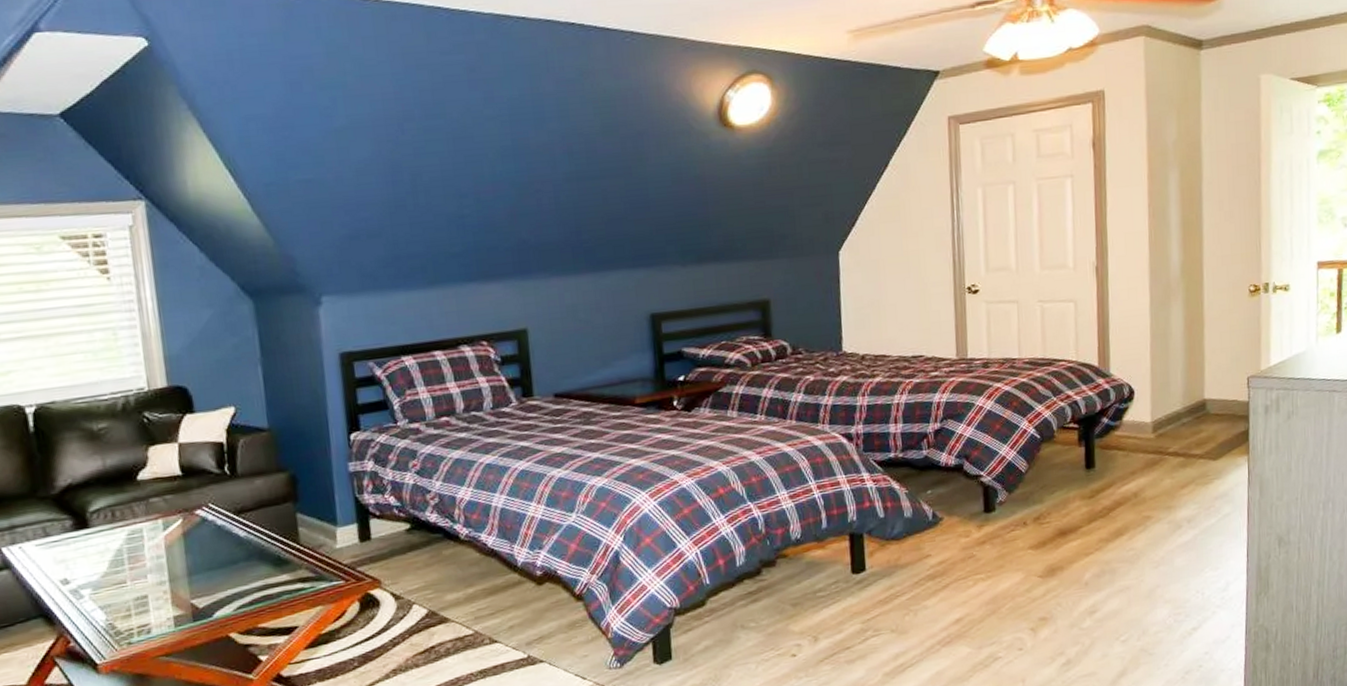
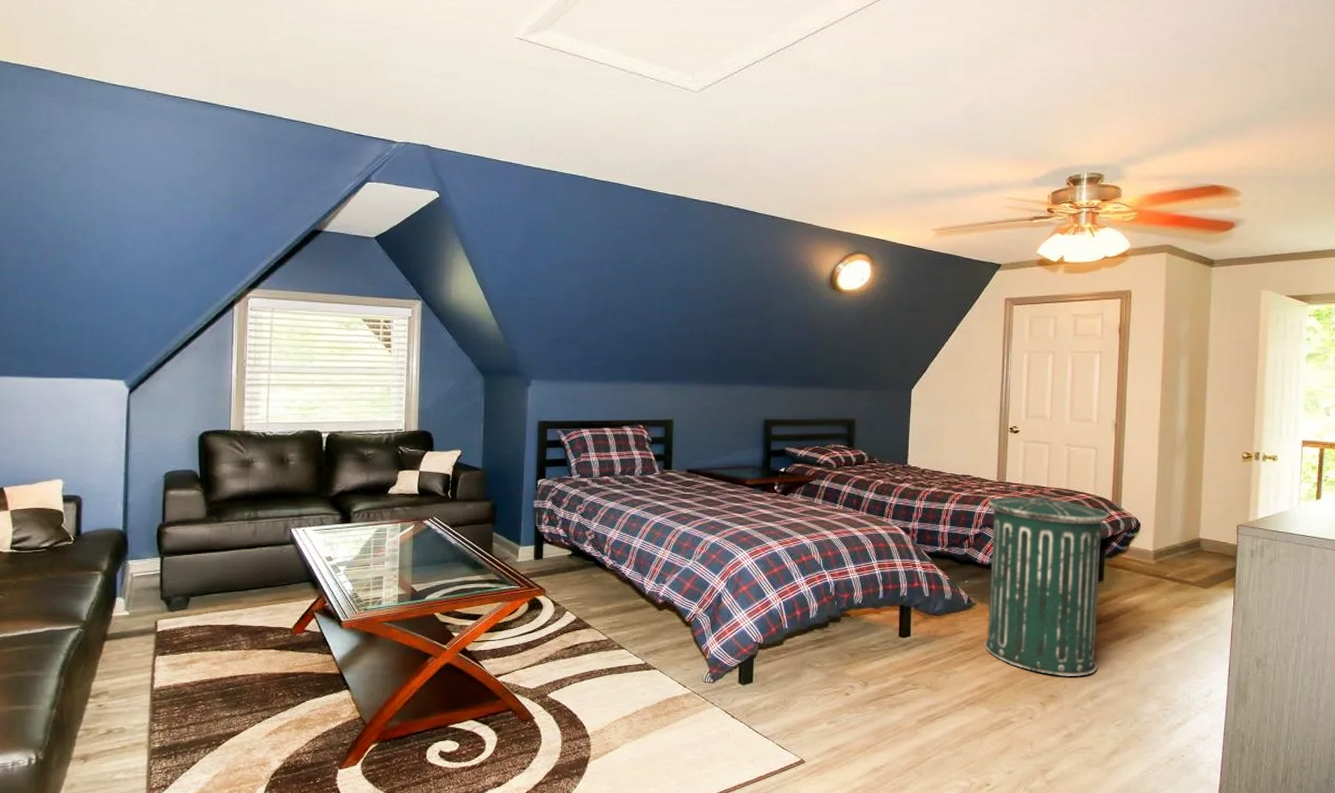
trash can: none [947,369,1097,593] -> present [984,495,1110,677]

